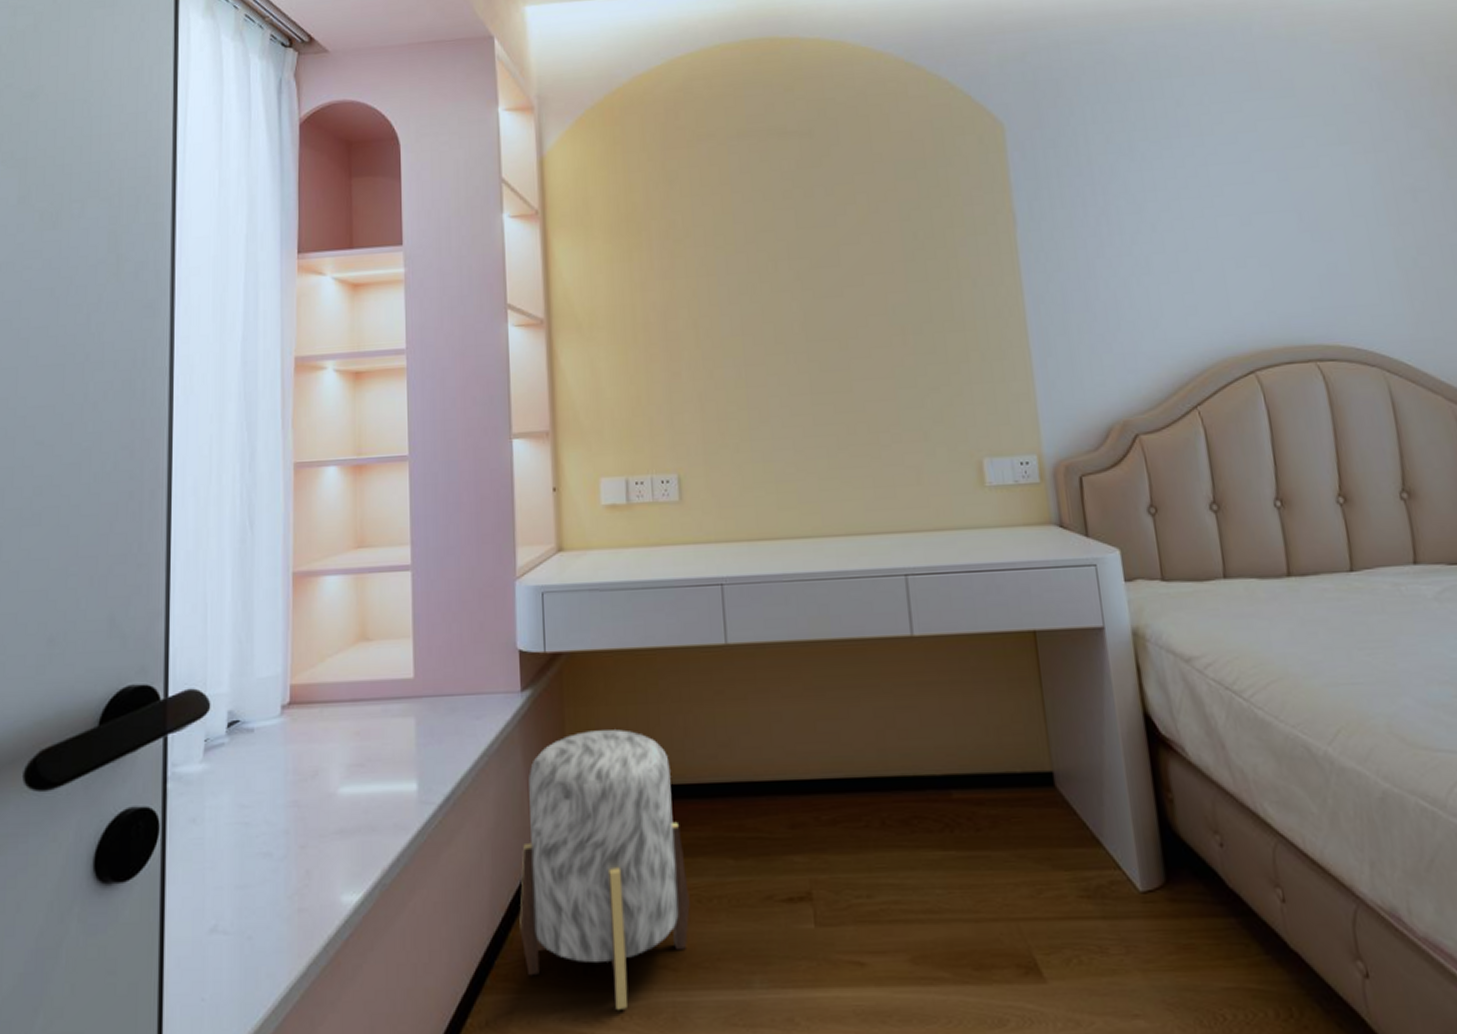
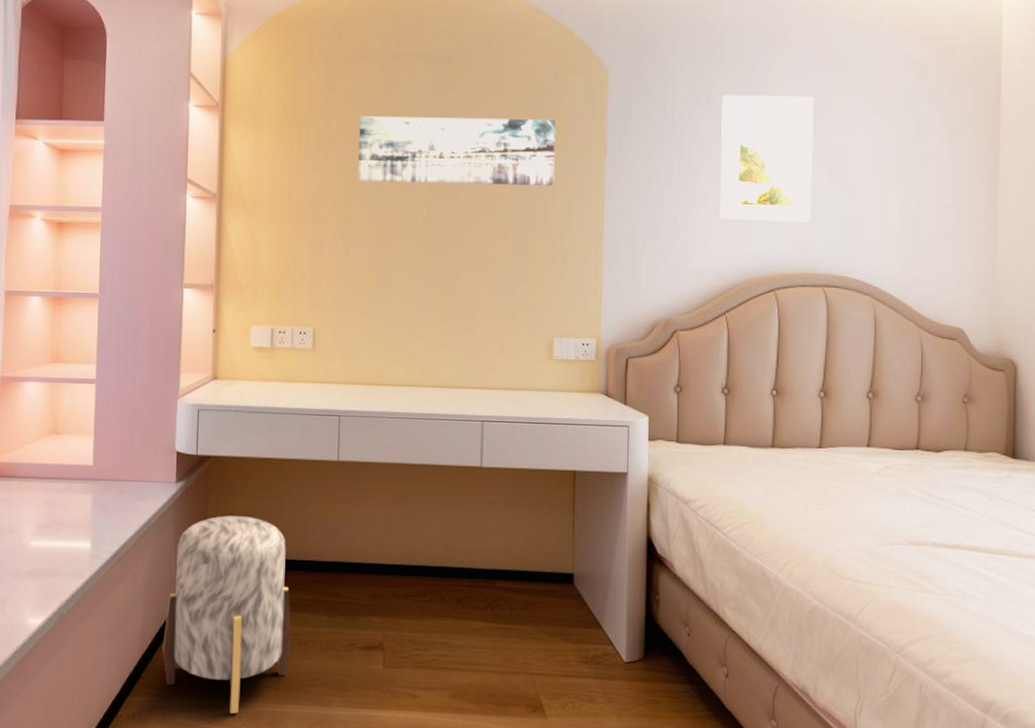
wall art: none [709,190,957,287] -> present [358,116,556,186]
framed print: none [1148,130,1285,291] -> present [720,95,814,222]

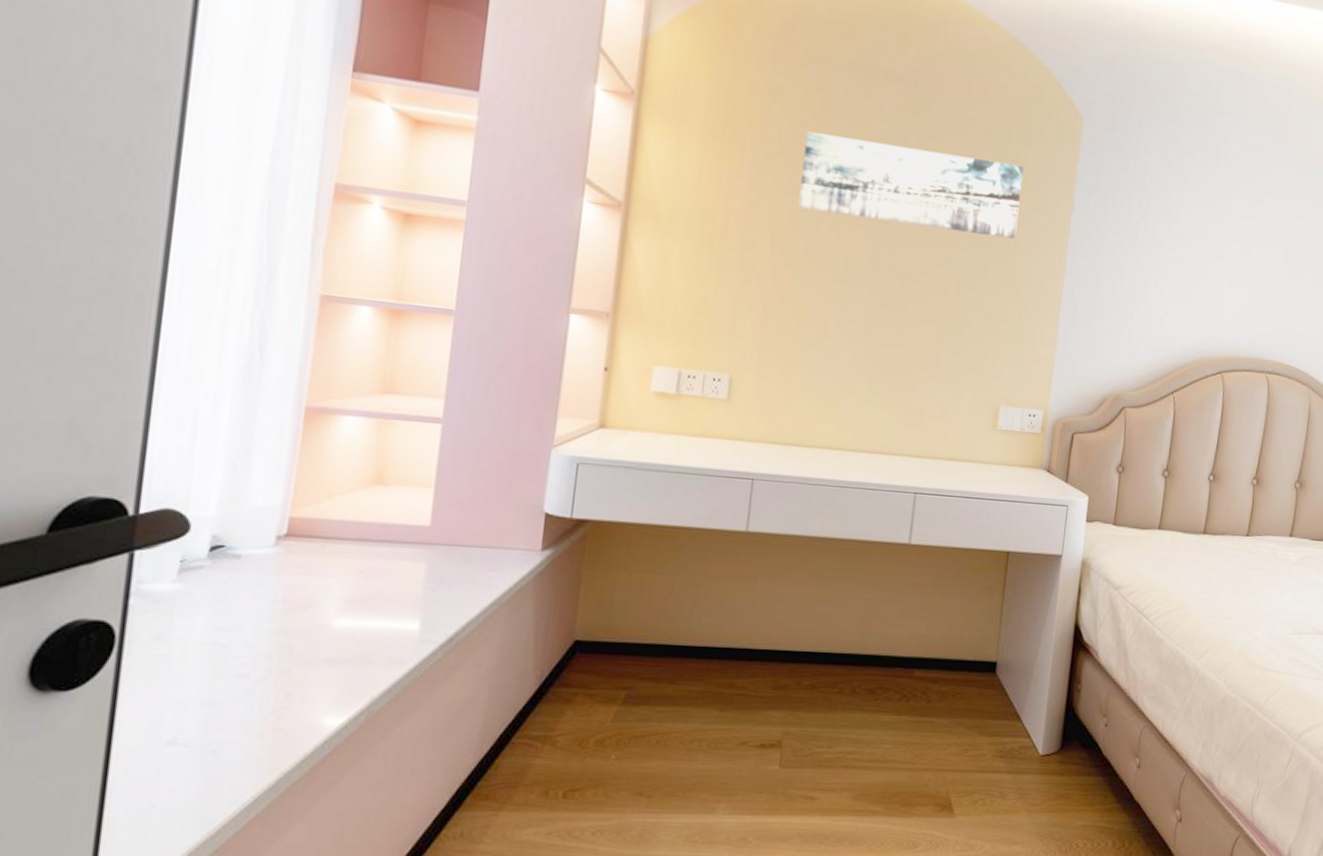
stool: present [162,516,292,714] -> none [506,592,676,827]
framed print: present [720,95,814,222] -> none [1178,163,1277,306]

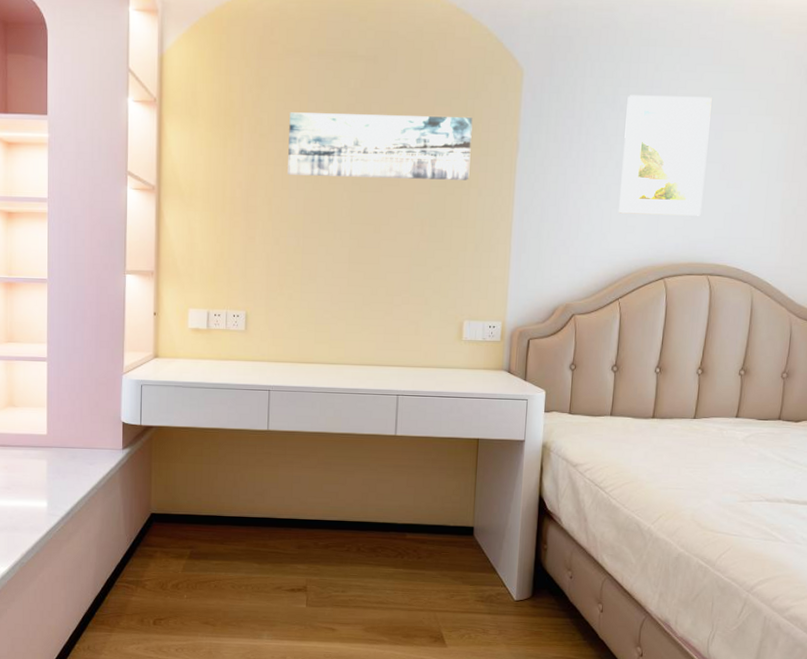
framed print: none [1178,163,1277,306] -> present [619,95,712,216]

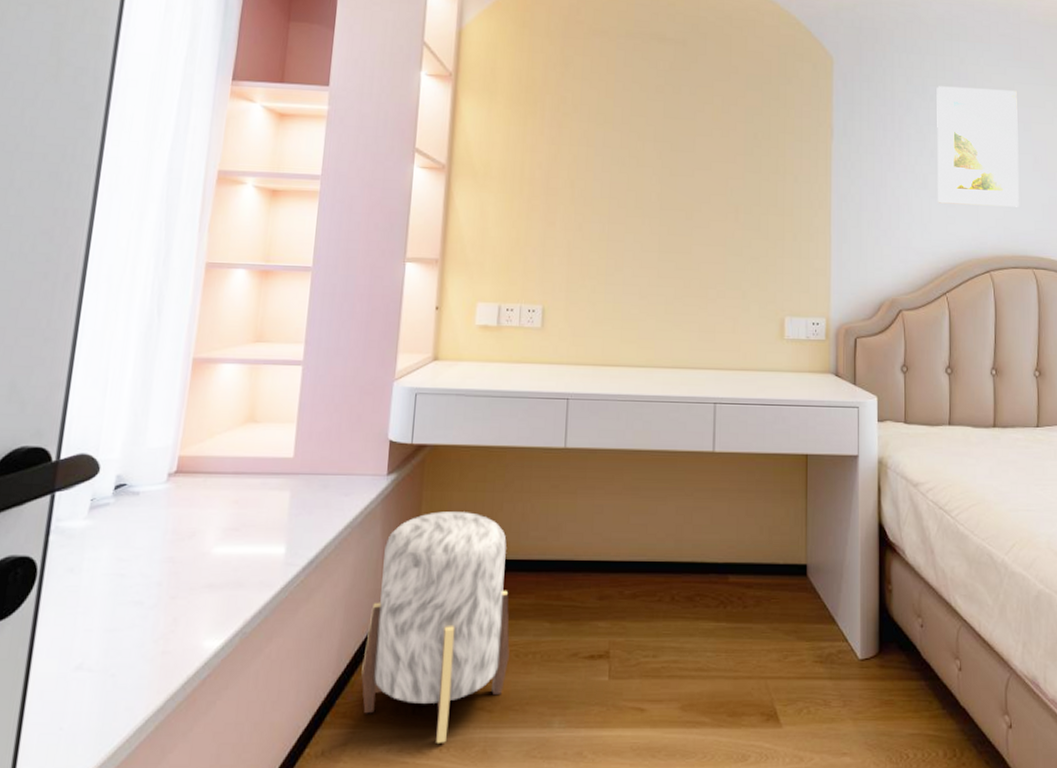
stool: none [113,478,227,645] -> present [361,511,510,743]
wall art: present [287,112,473,180] -> none [592,92,785,166]

